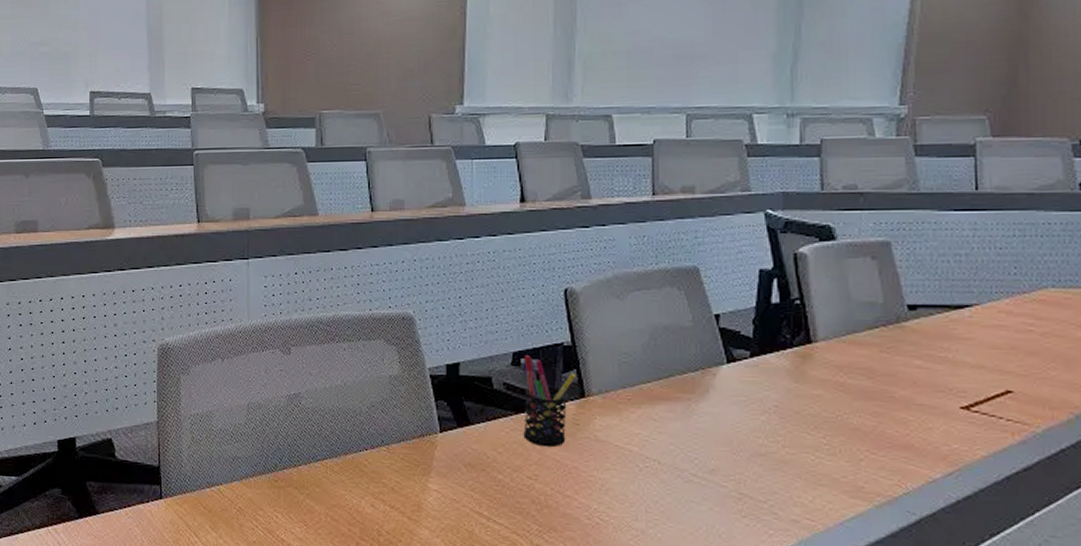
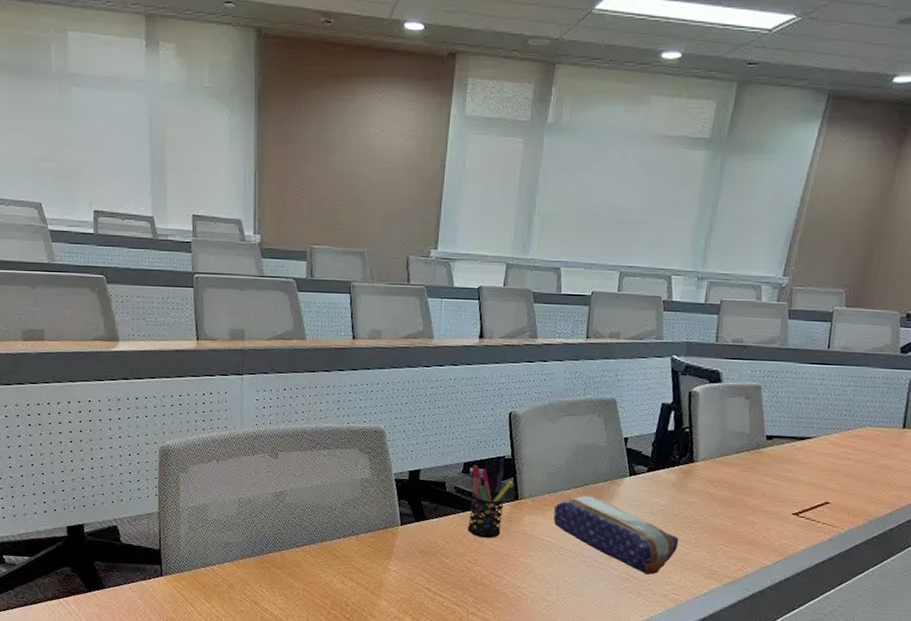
pencil case: none [633,388,805,493] -> present [553,494,679,575]

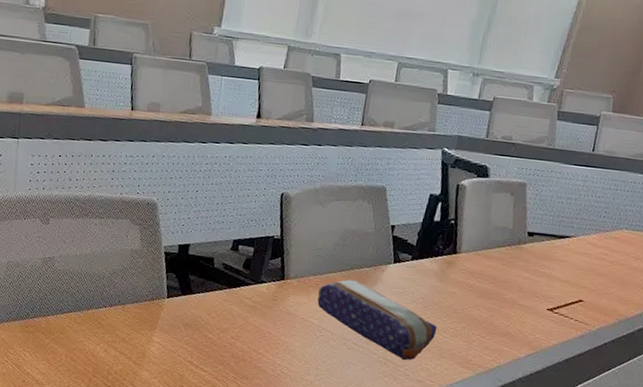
pen holder: present [467,465,513,539] -> none [233,243,280,316]

